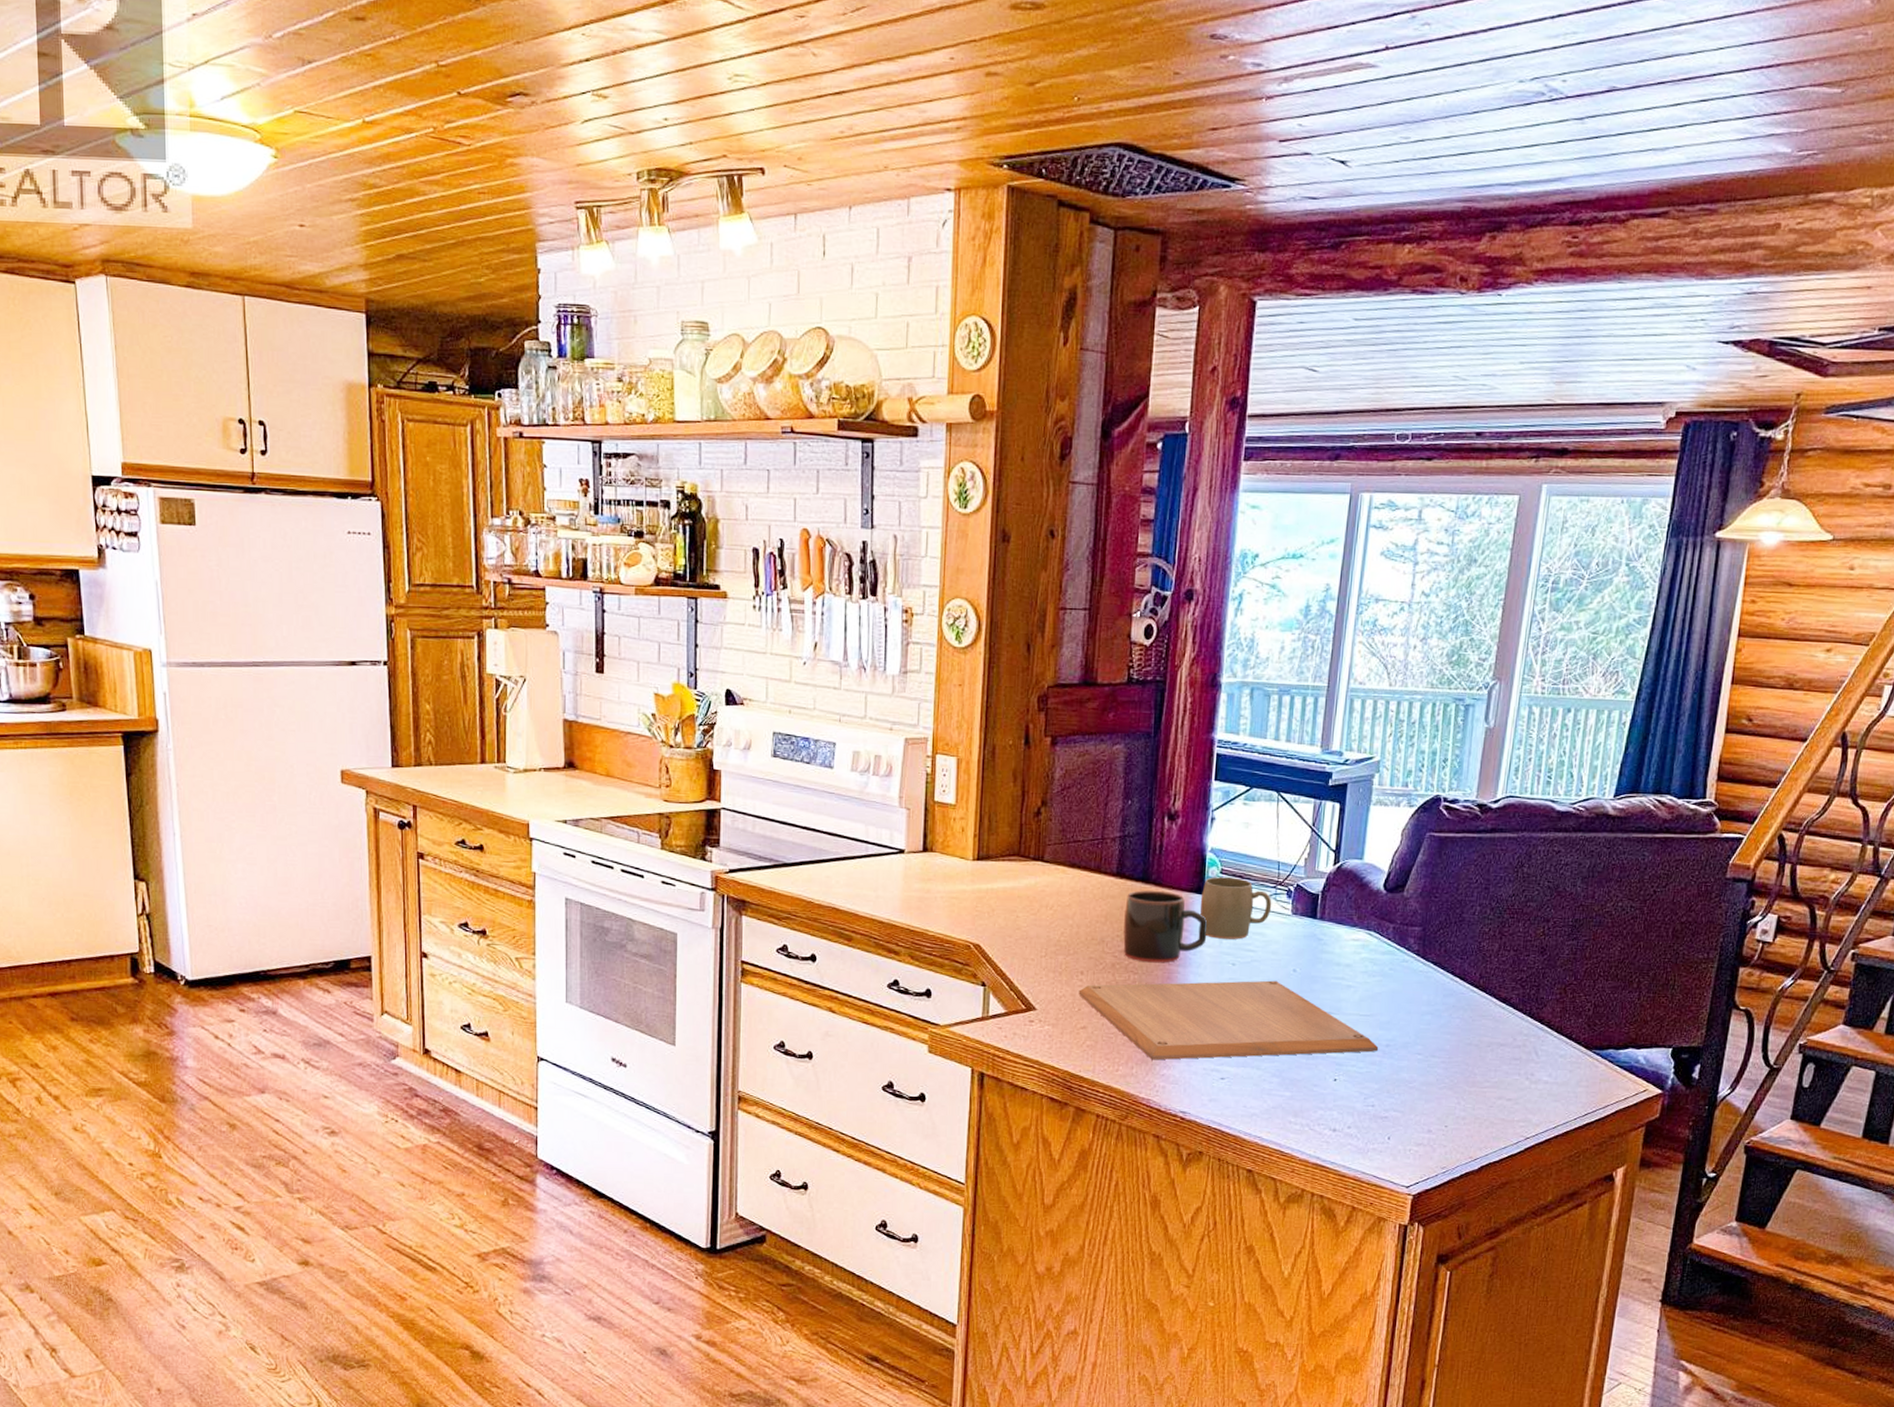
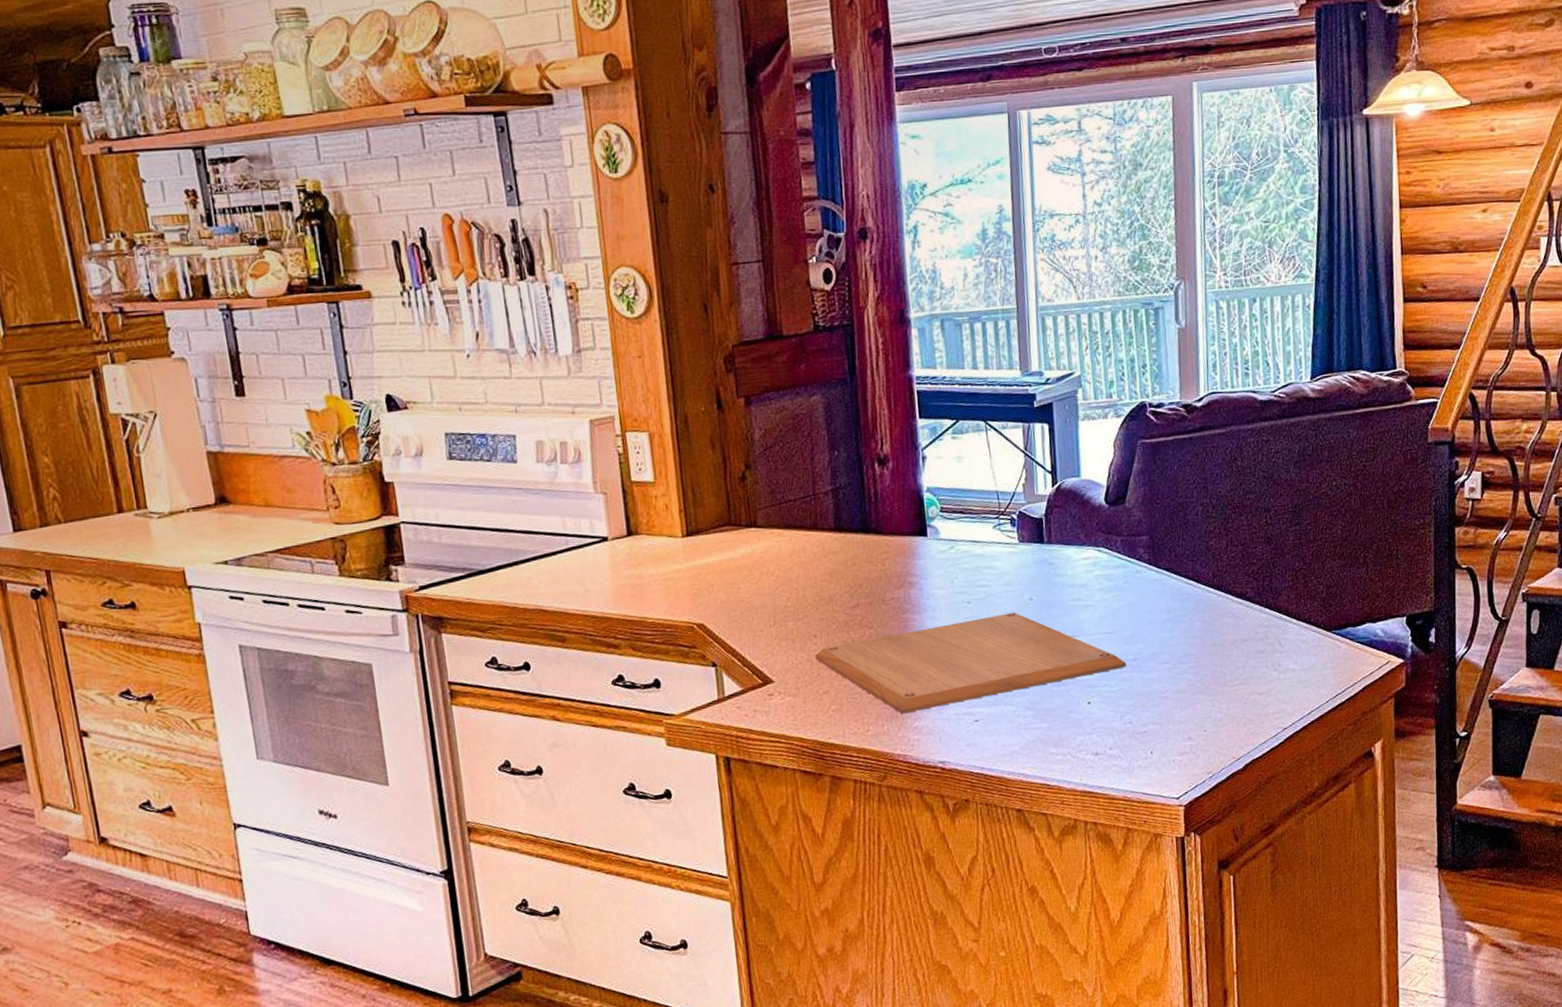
mug: present [1123,890,1208,963] -> none [848,538,938,615]
mug: present [1199,877,1272,940] -> none [924,514,998,580]

